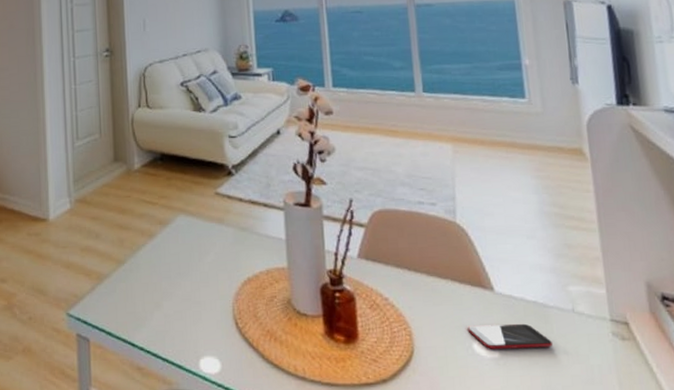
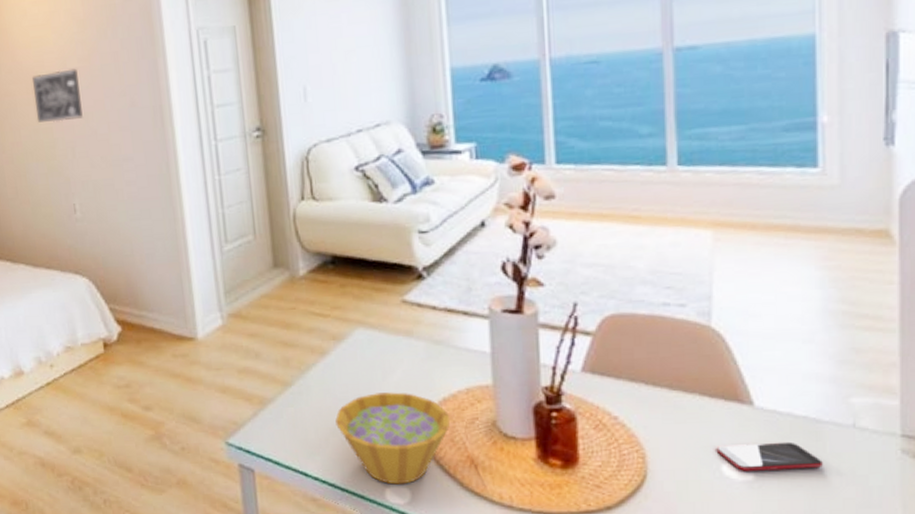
bowl: none [159,271,253,356] -> present [335,392,450,485]

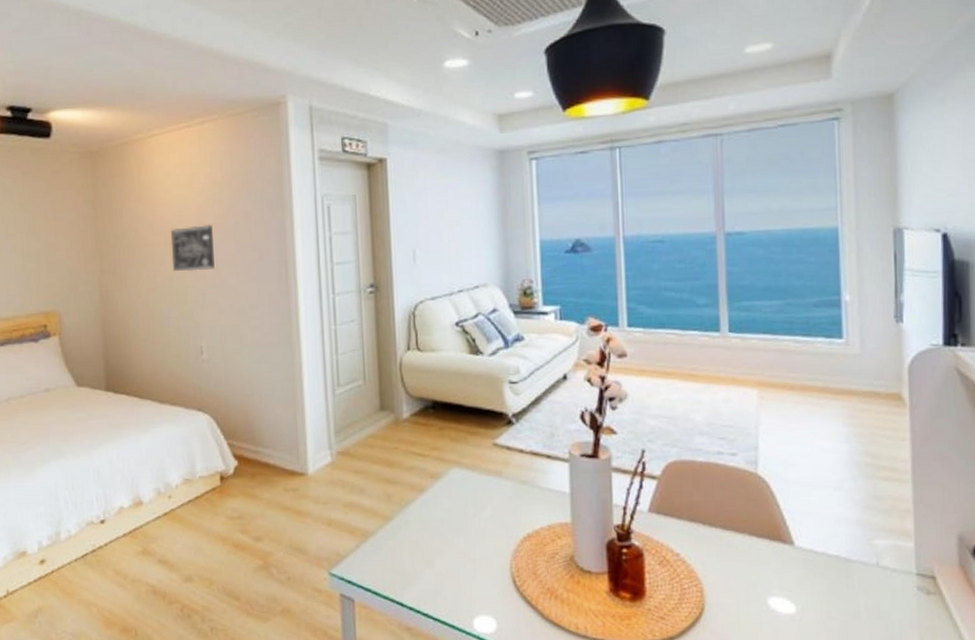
bowl: present [335,392,450,485] -> none [431,528,533,615]
smartphone: present [716,441,823,471] -> none [763,578,853,605]

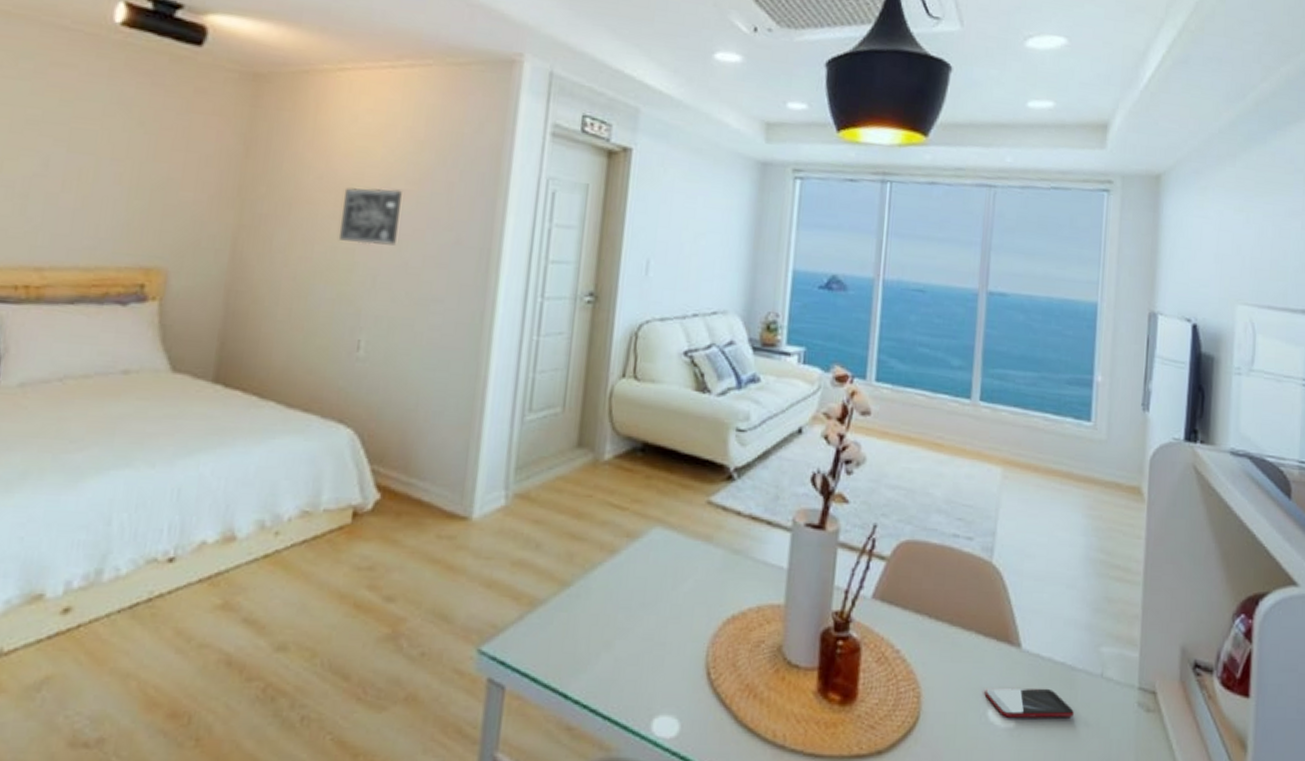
smartphone: none [763,578,853,605] -> present [984,688,1074,718]

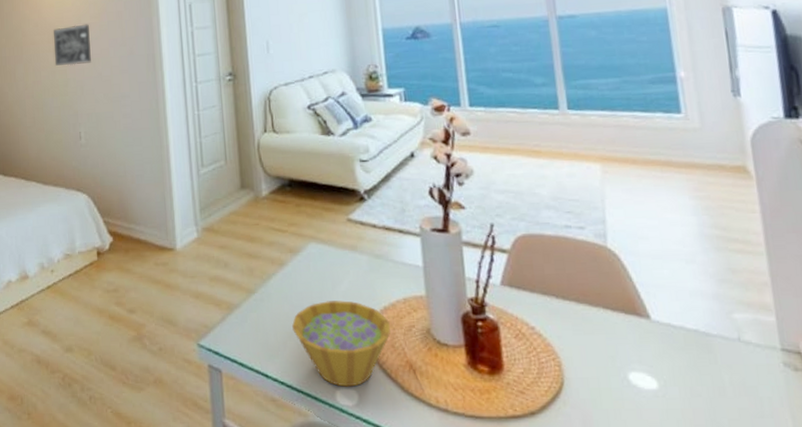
bowl: none [611,603,735,714] -> present [292,300,390,387]
smartphone: present [984,688,1074,718] -> none [622,353,717,380]

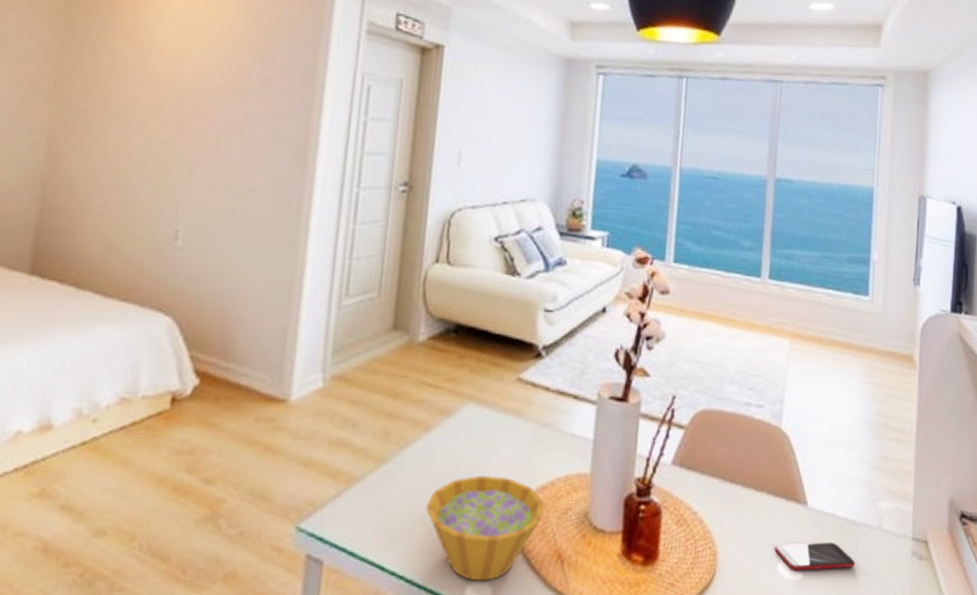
wall art: present [53,24,91,66] -> none [156,82,220,138]
smartphone: none [622,353,717,380] -> present [774,542,855,570]

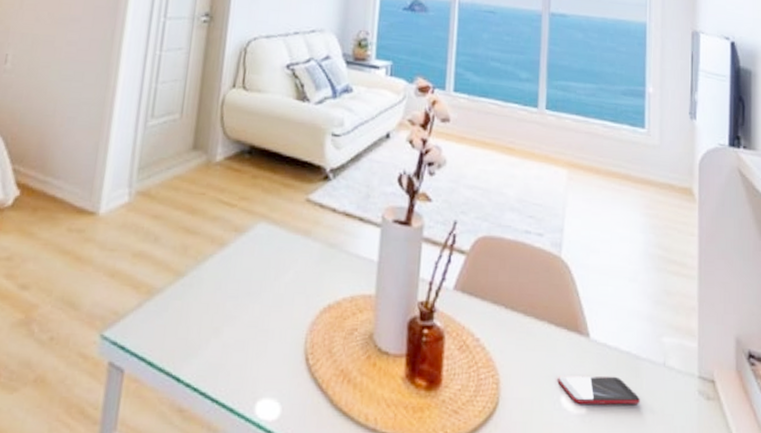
bowl: present [426,476,544,581] -> none [220,293,331,398]

